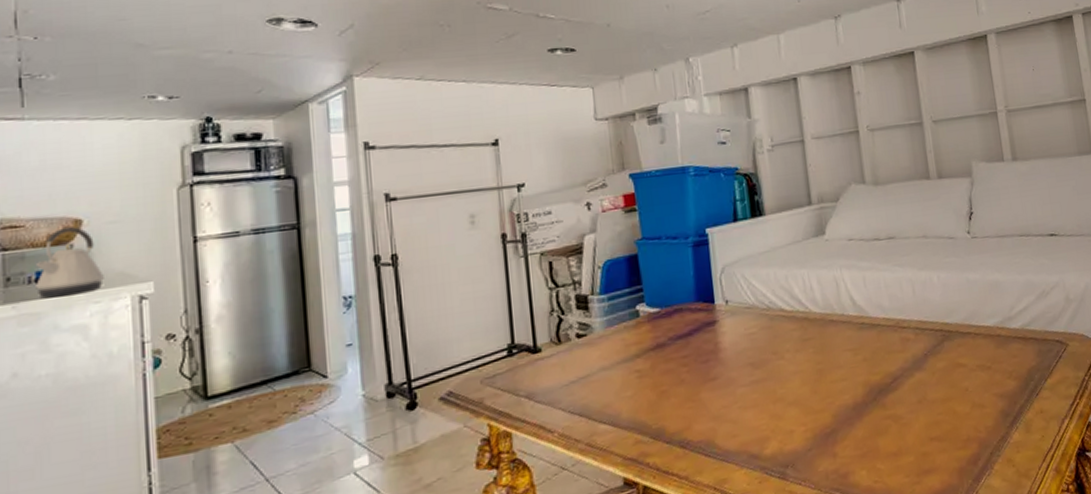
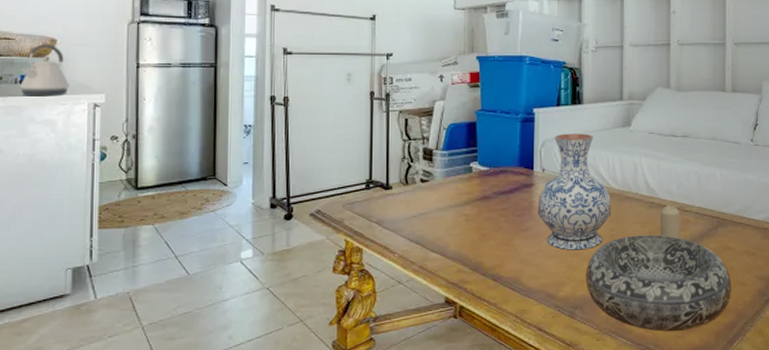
vase: none [724,250,816,397] -> present [538,133,612,250]
decorative bowl: none [793,360,971,481] -> present [586,235,733,332]
candle: none [872,323,902,363] -> present [660,205,681,239]

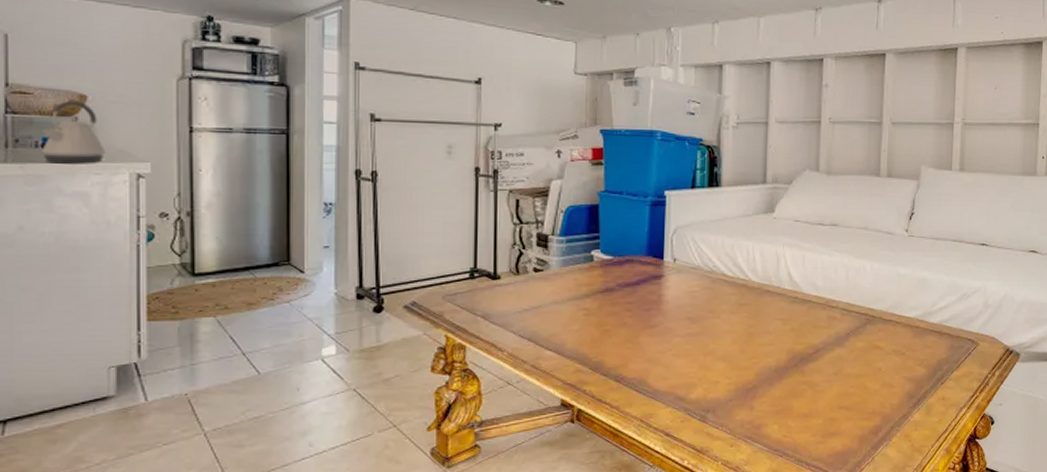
vase: present [538,133,612,250] -> none [668,219,750,349]
decorative bowl: present [586,235,733,332] -> none [719,332,880,437]
candle: present [660,205,681,239] -> none [803,301,826,337]

